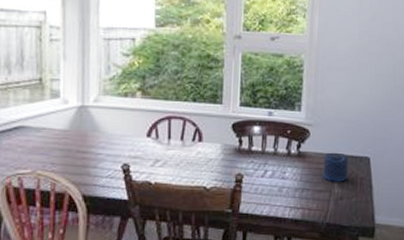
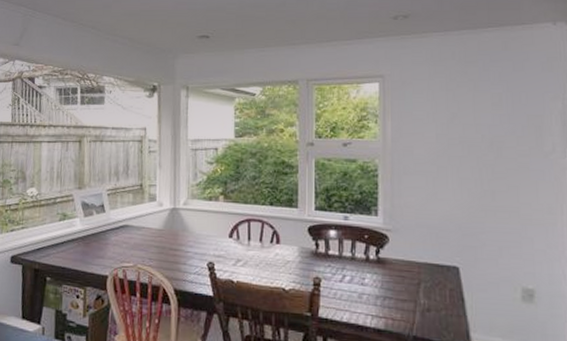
candle: present [323,152,348,182] -> none [406,259,434,292]

